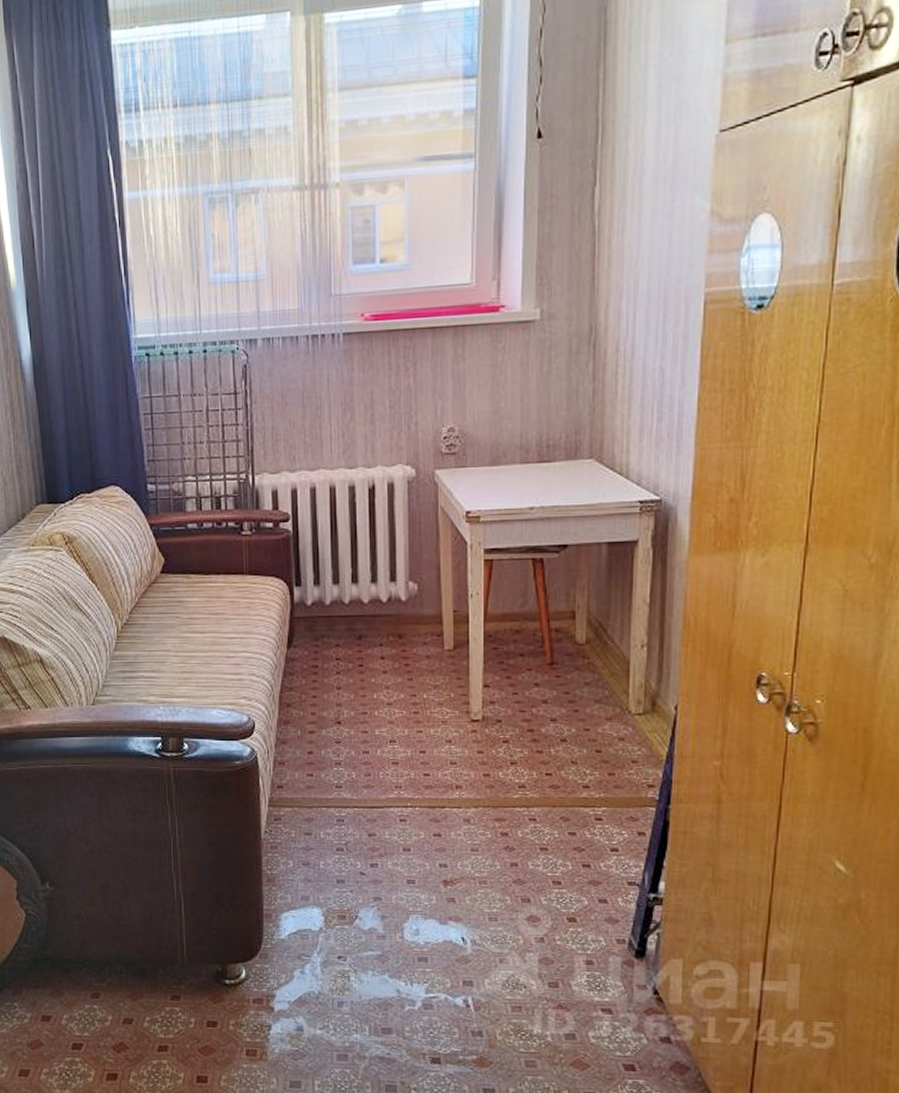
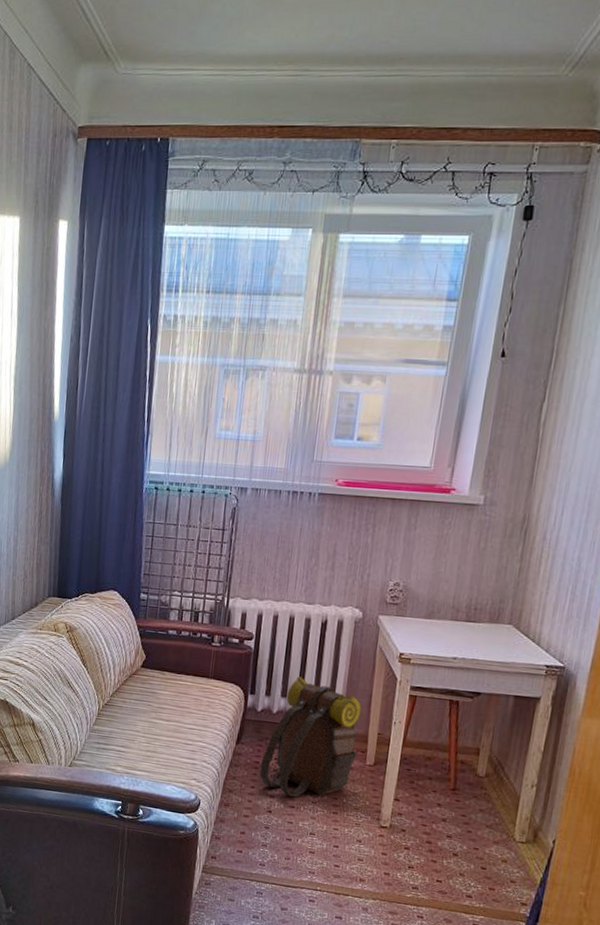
backpack: none [320,557,433,702] -> present [259,676,361,798]

